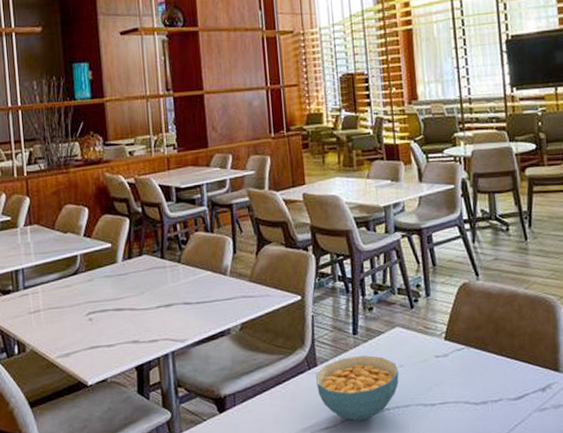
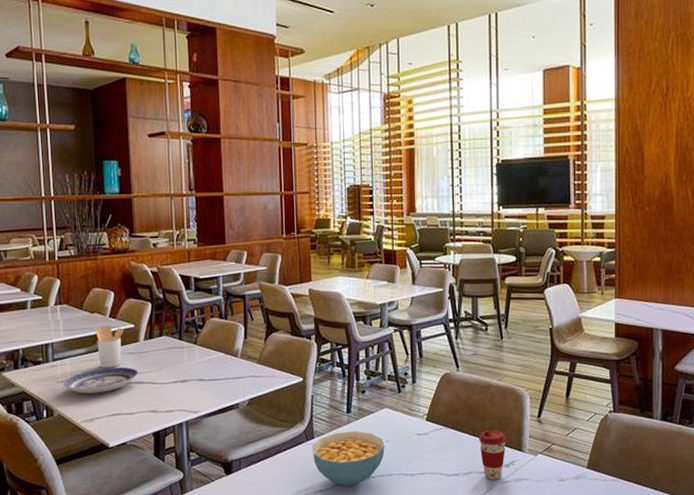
plate: none [35,292,118,325] -> present [63,367,139,394]
utensil holder: none [67,245,101,295] -> present [94,325,124,368]
coffee cup: none [507,347,540,408] -> present [478,430,506,480]

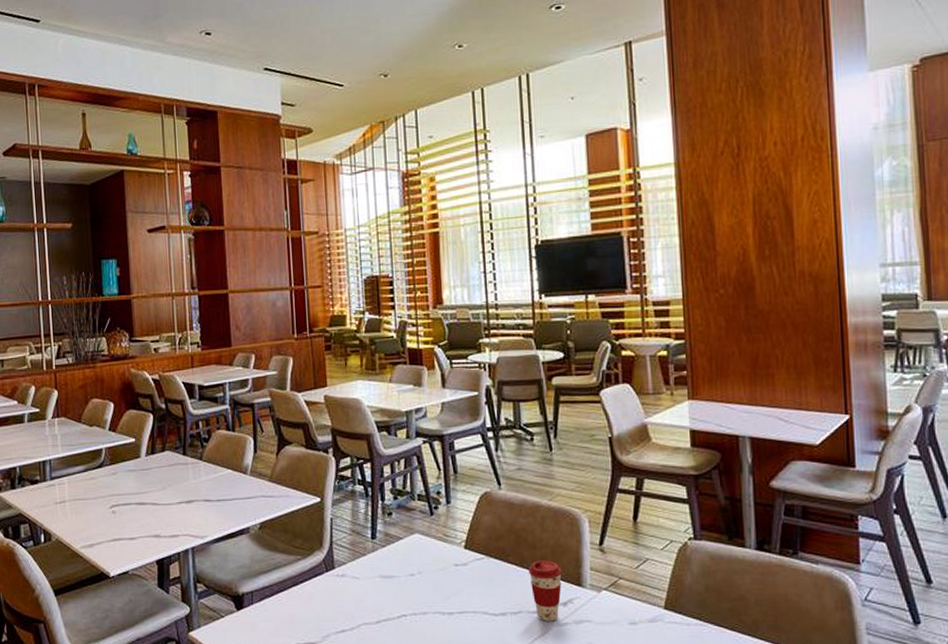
plate: present [63,367,139,394] -> none [61,486,141,516]
utensil holder: present [94,325,124,368] -> none [93,439,125,487]
cereal bowl: present [313,430,385,486] -> none [333,560,417,625]

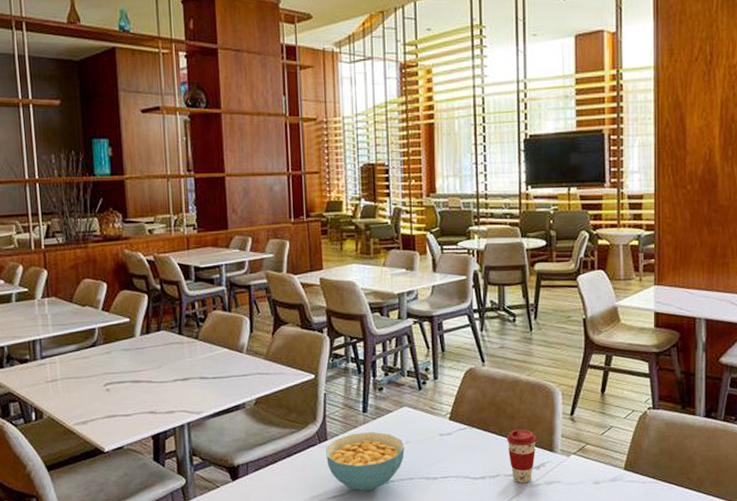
cereal bowl: none [333,560,417,625] -> present [326,431,405,491]

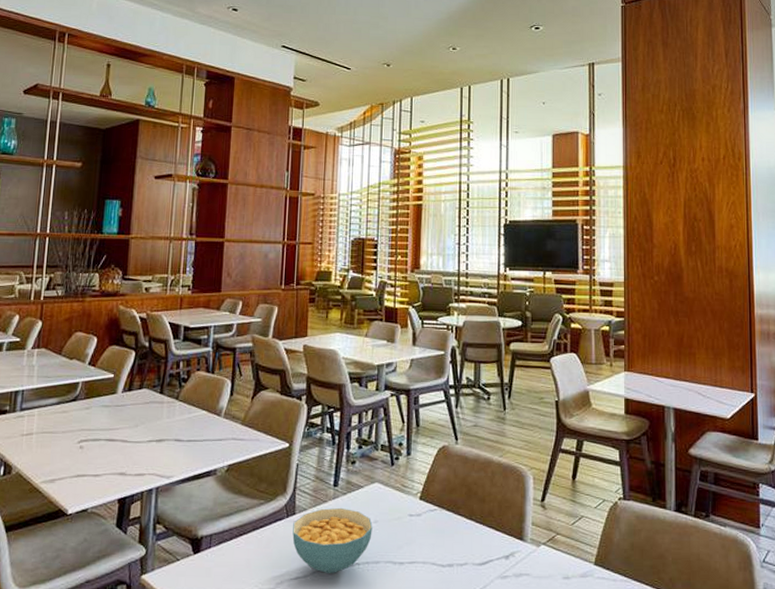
coffee cup: present [506,429,536,483] -> none [476,514,506,574]

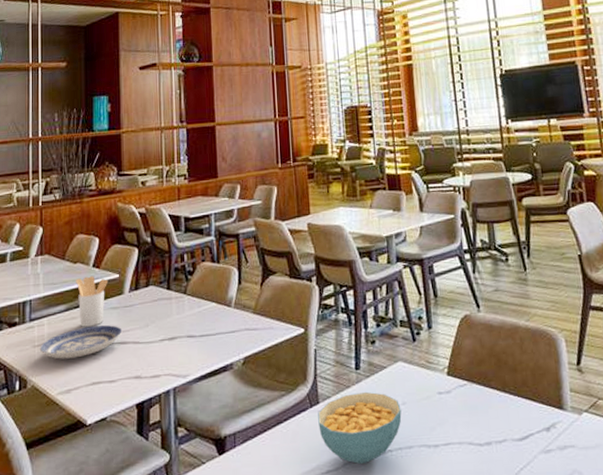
plate: none [27,421,112,450] -> present [39,325,123,359]
utensil holder: none [70,373,103,422] -> present [76,276,108,327]

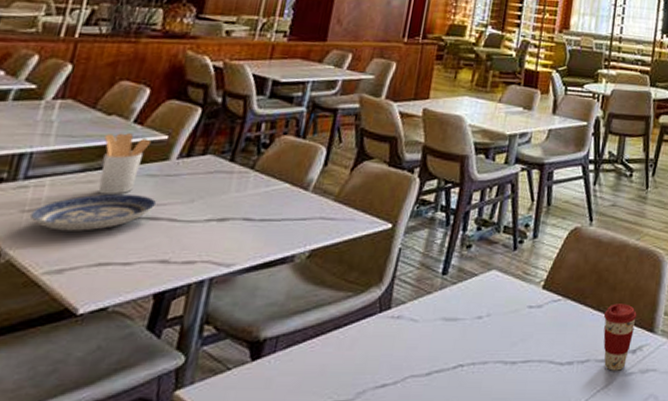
cereal bowl: present [318,391,402,464] -> none [383,299,484,378]
coffee cup: none [510,383,544,449] -> present [603,303,637,371]

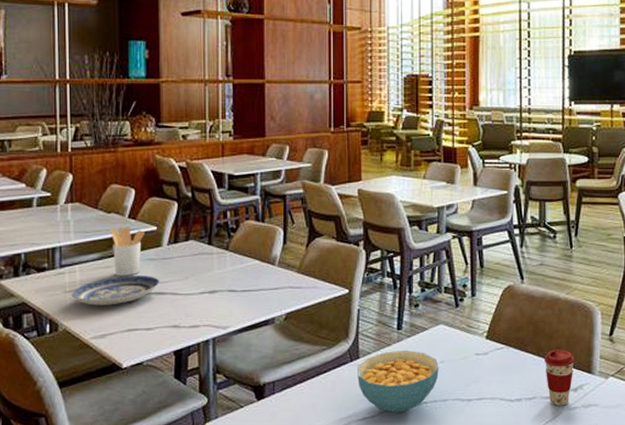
cereal bowl: none [383,299,484,378] -> present [357,350,439,413]

